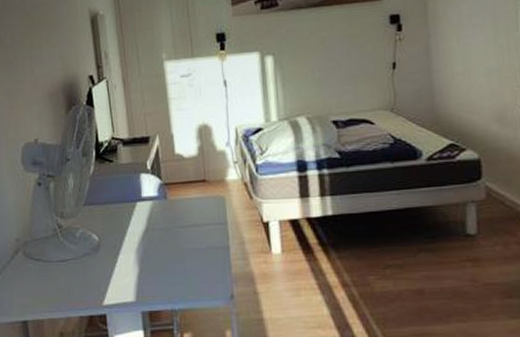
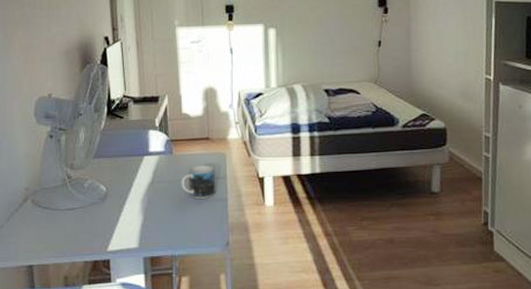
mug: none [177,210,217,247] -> present [181,165,216,199]

